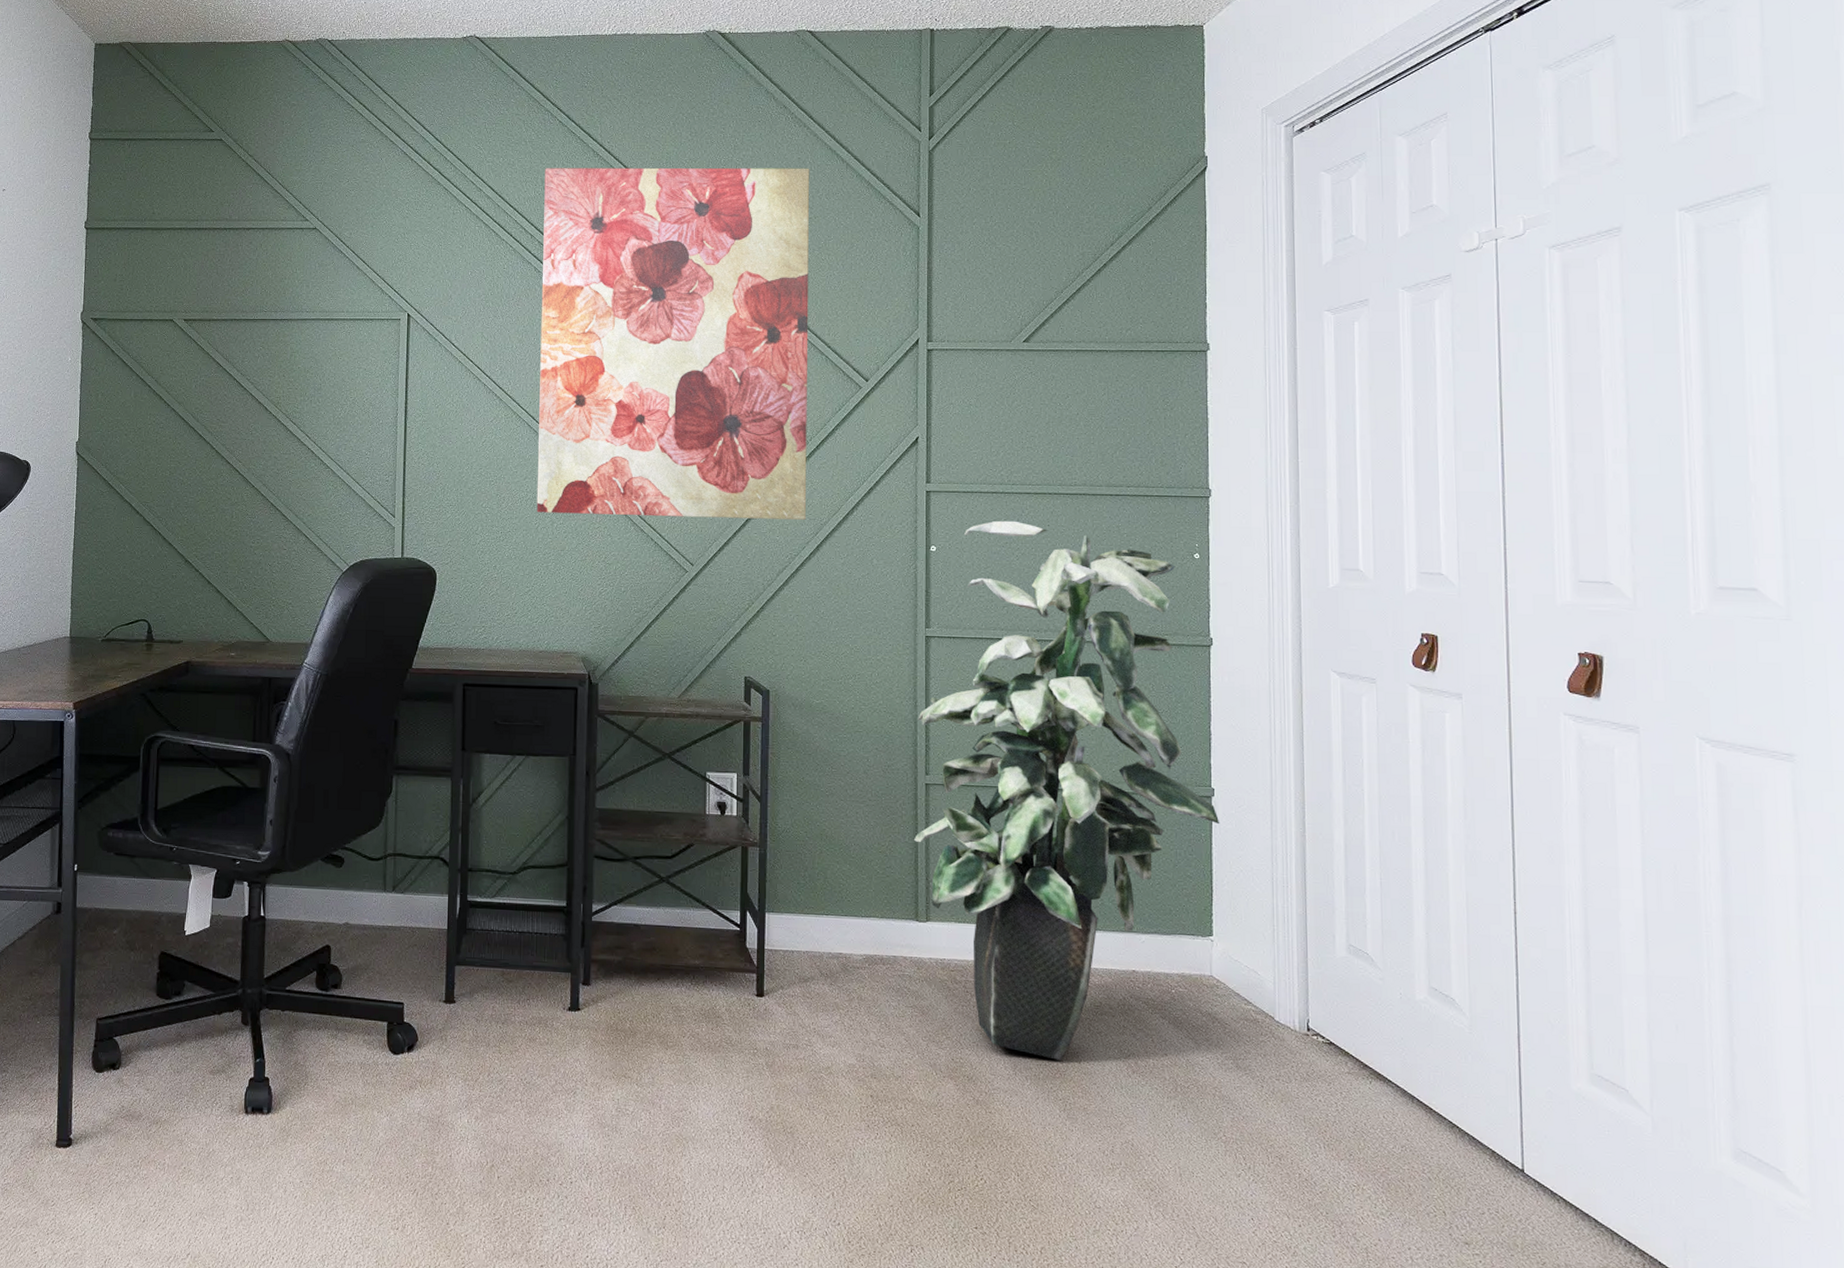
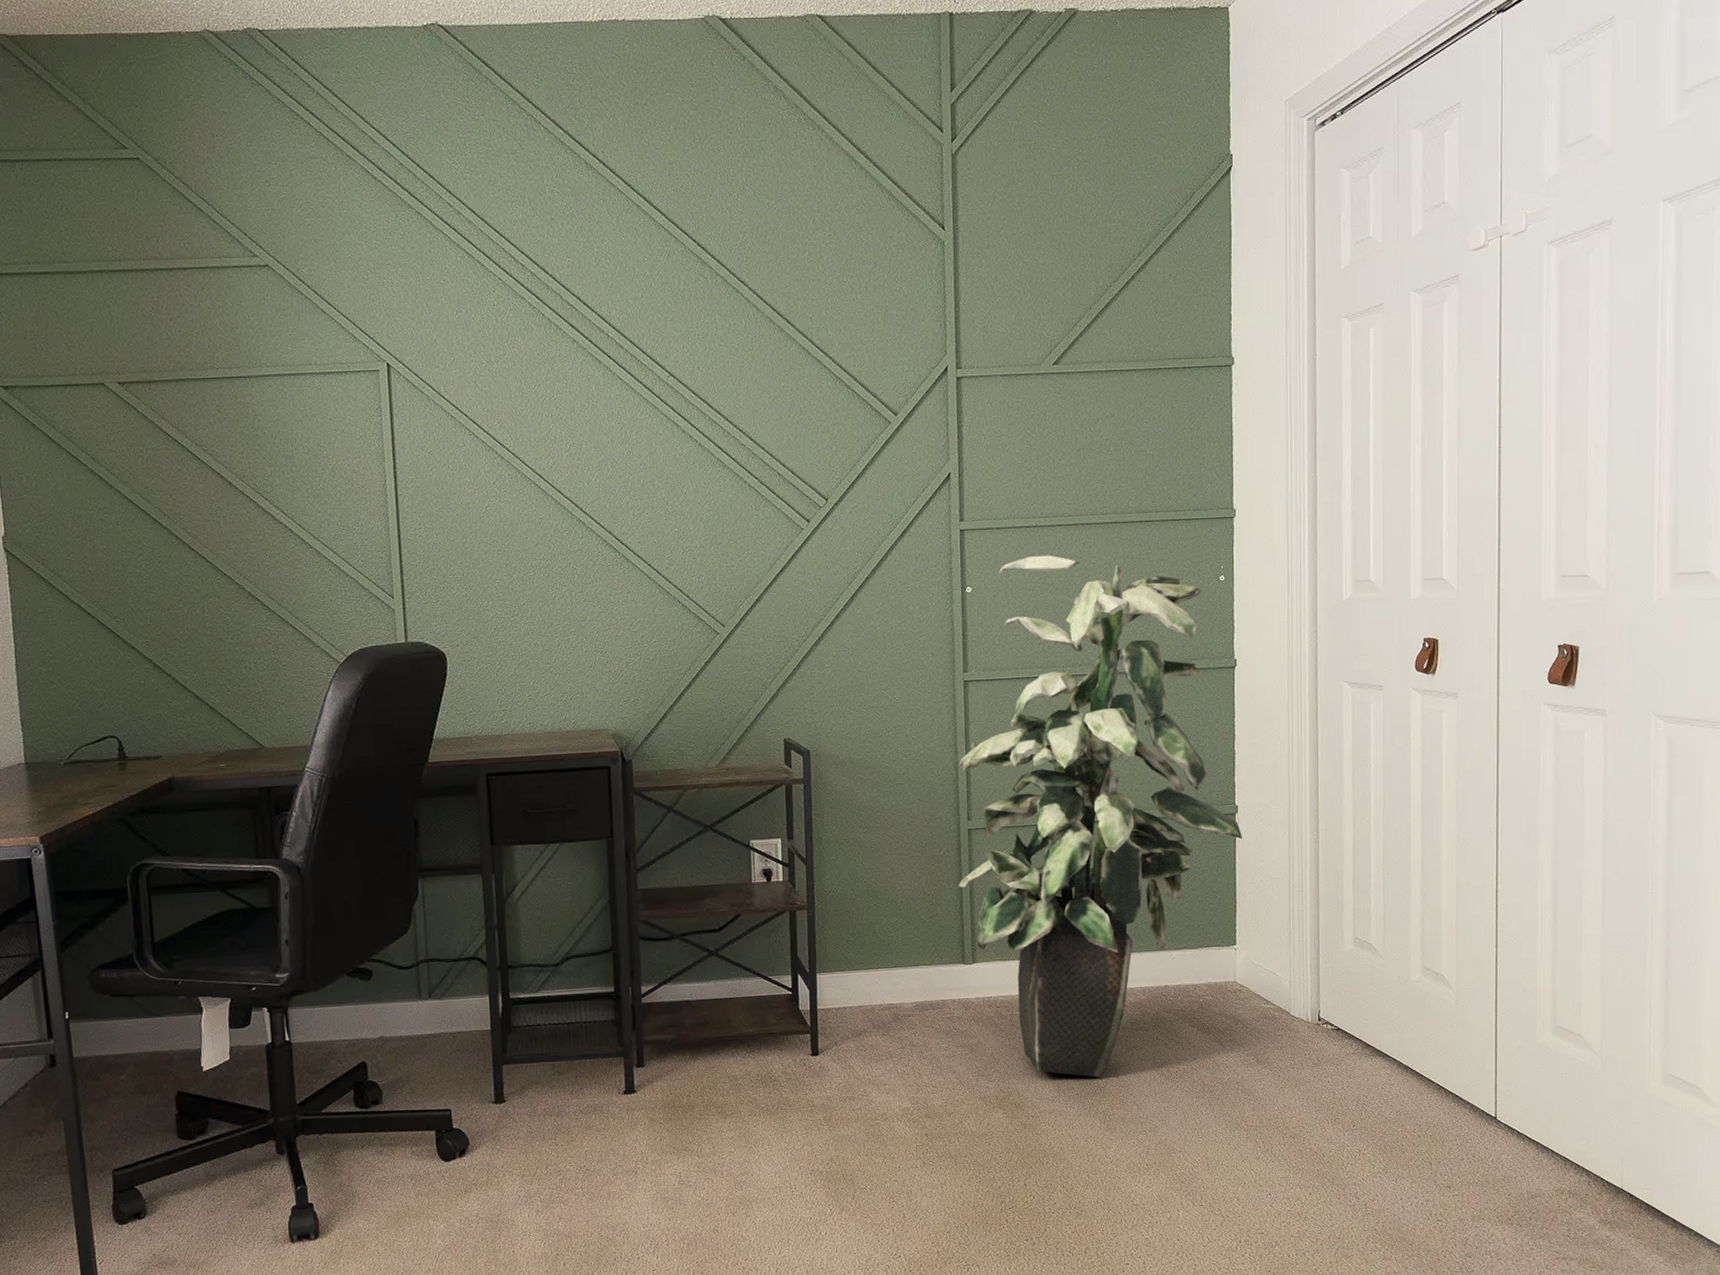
wall art: present [536,167,810,521] -> none [532,177,840,582]

